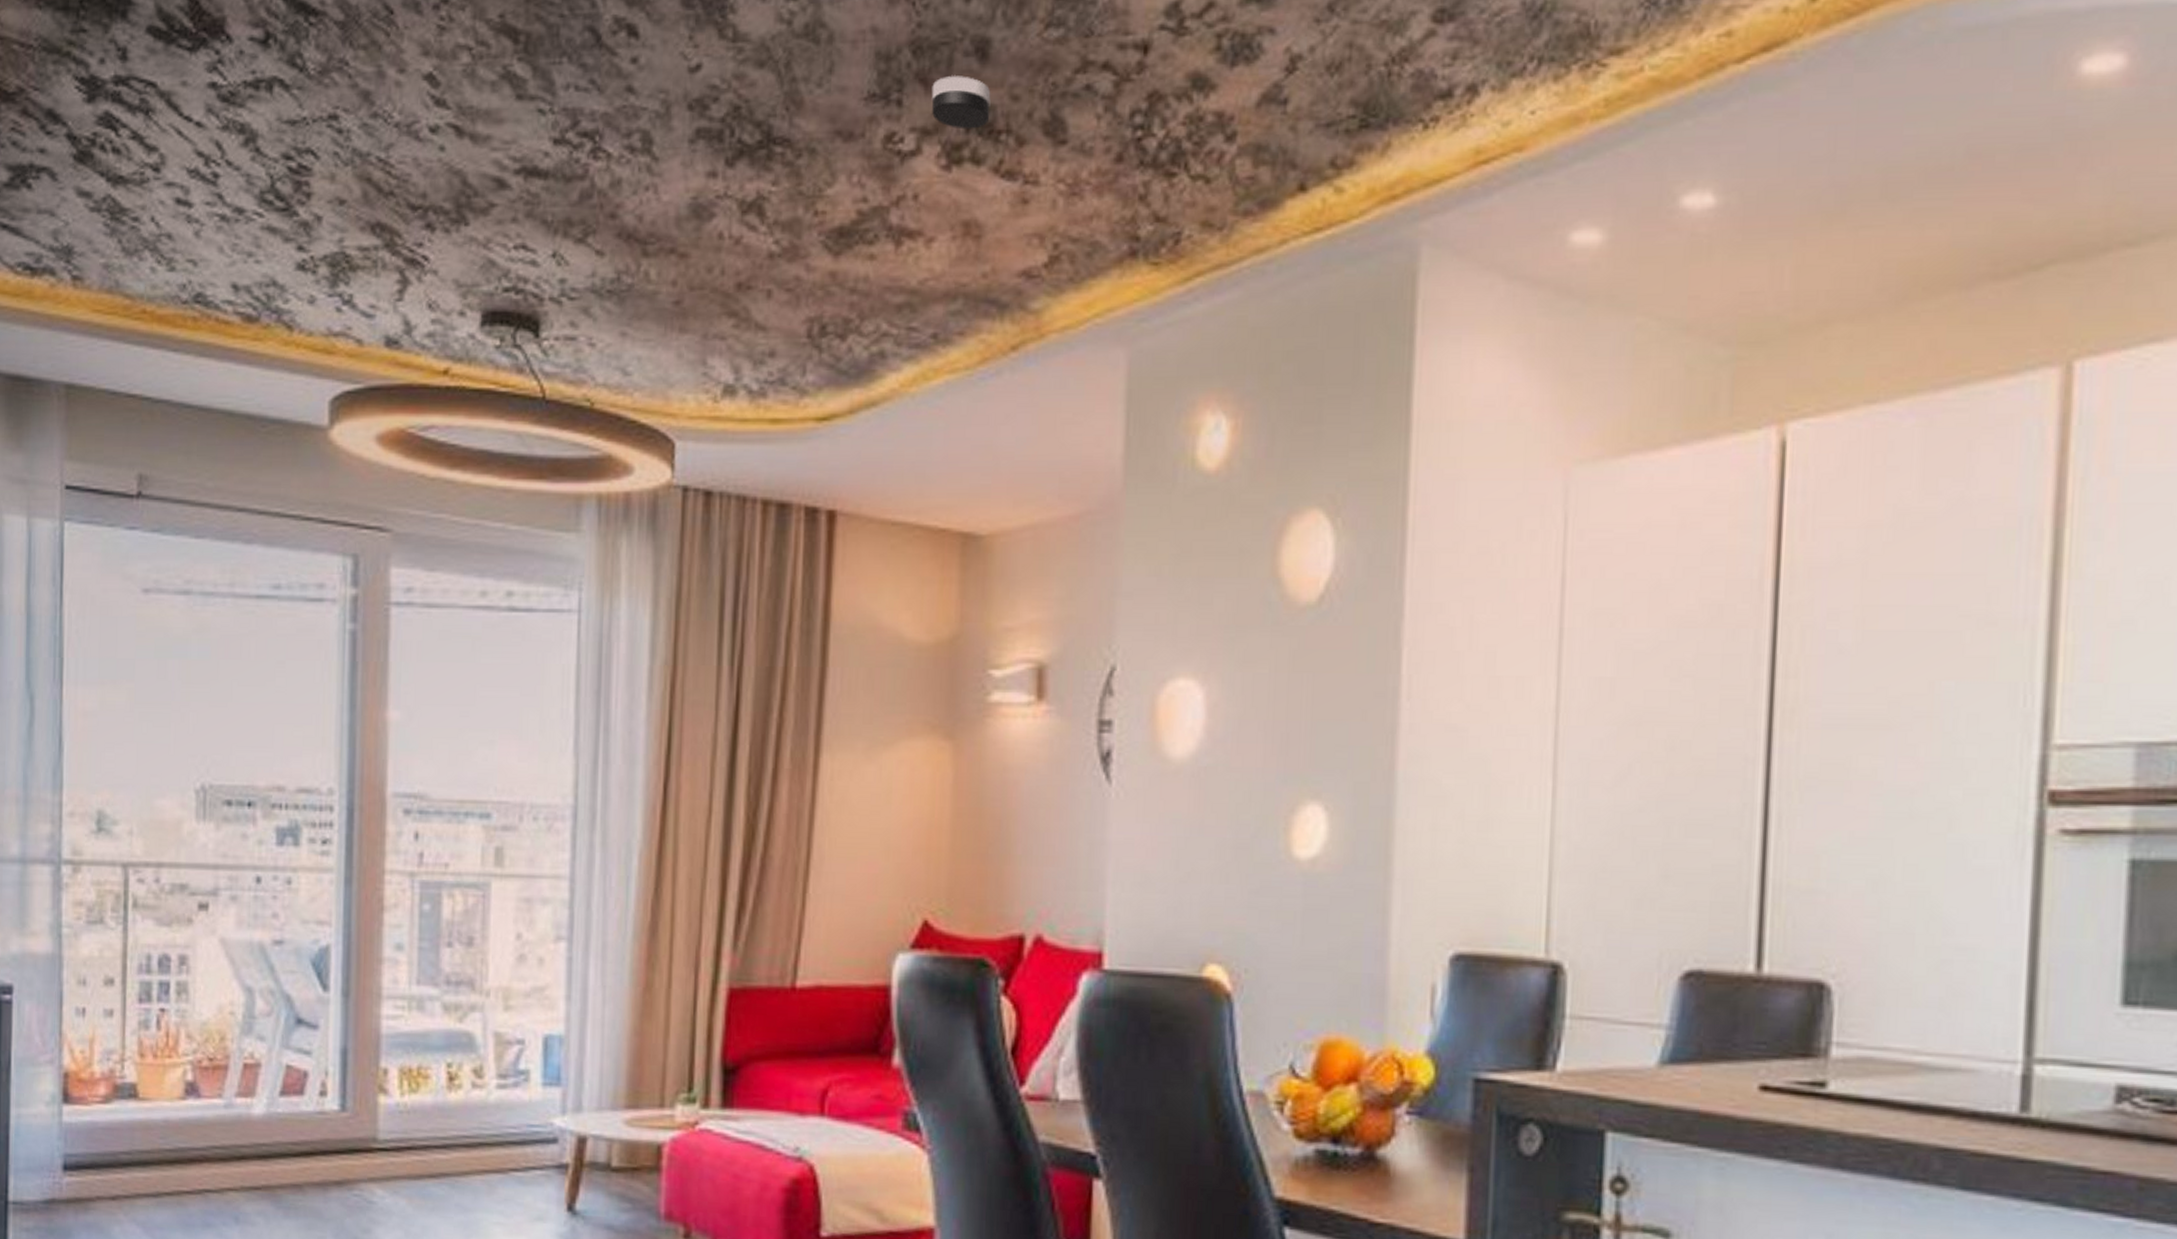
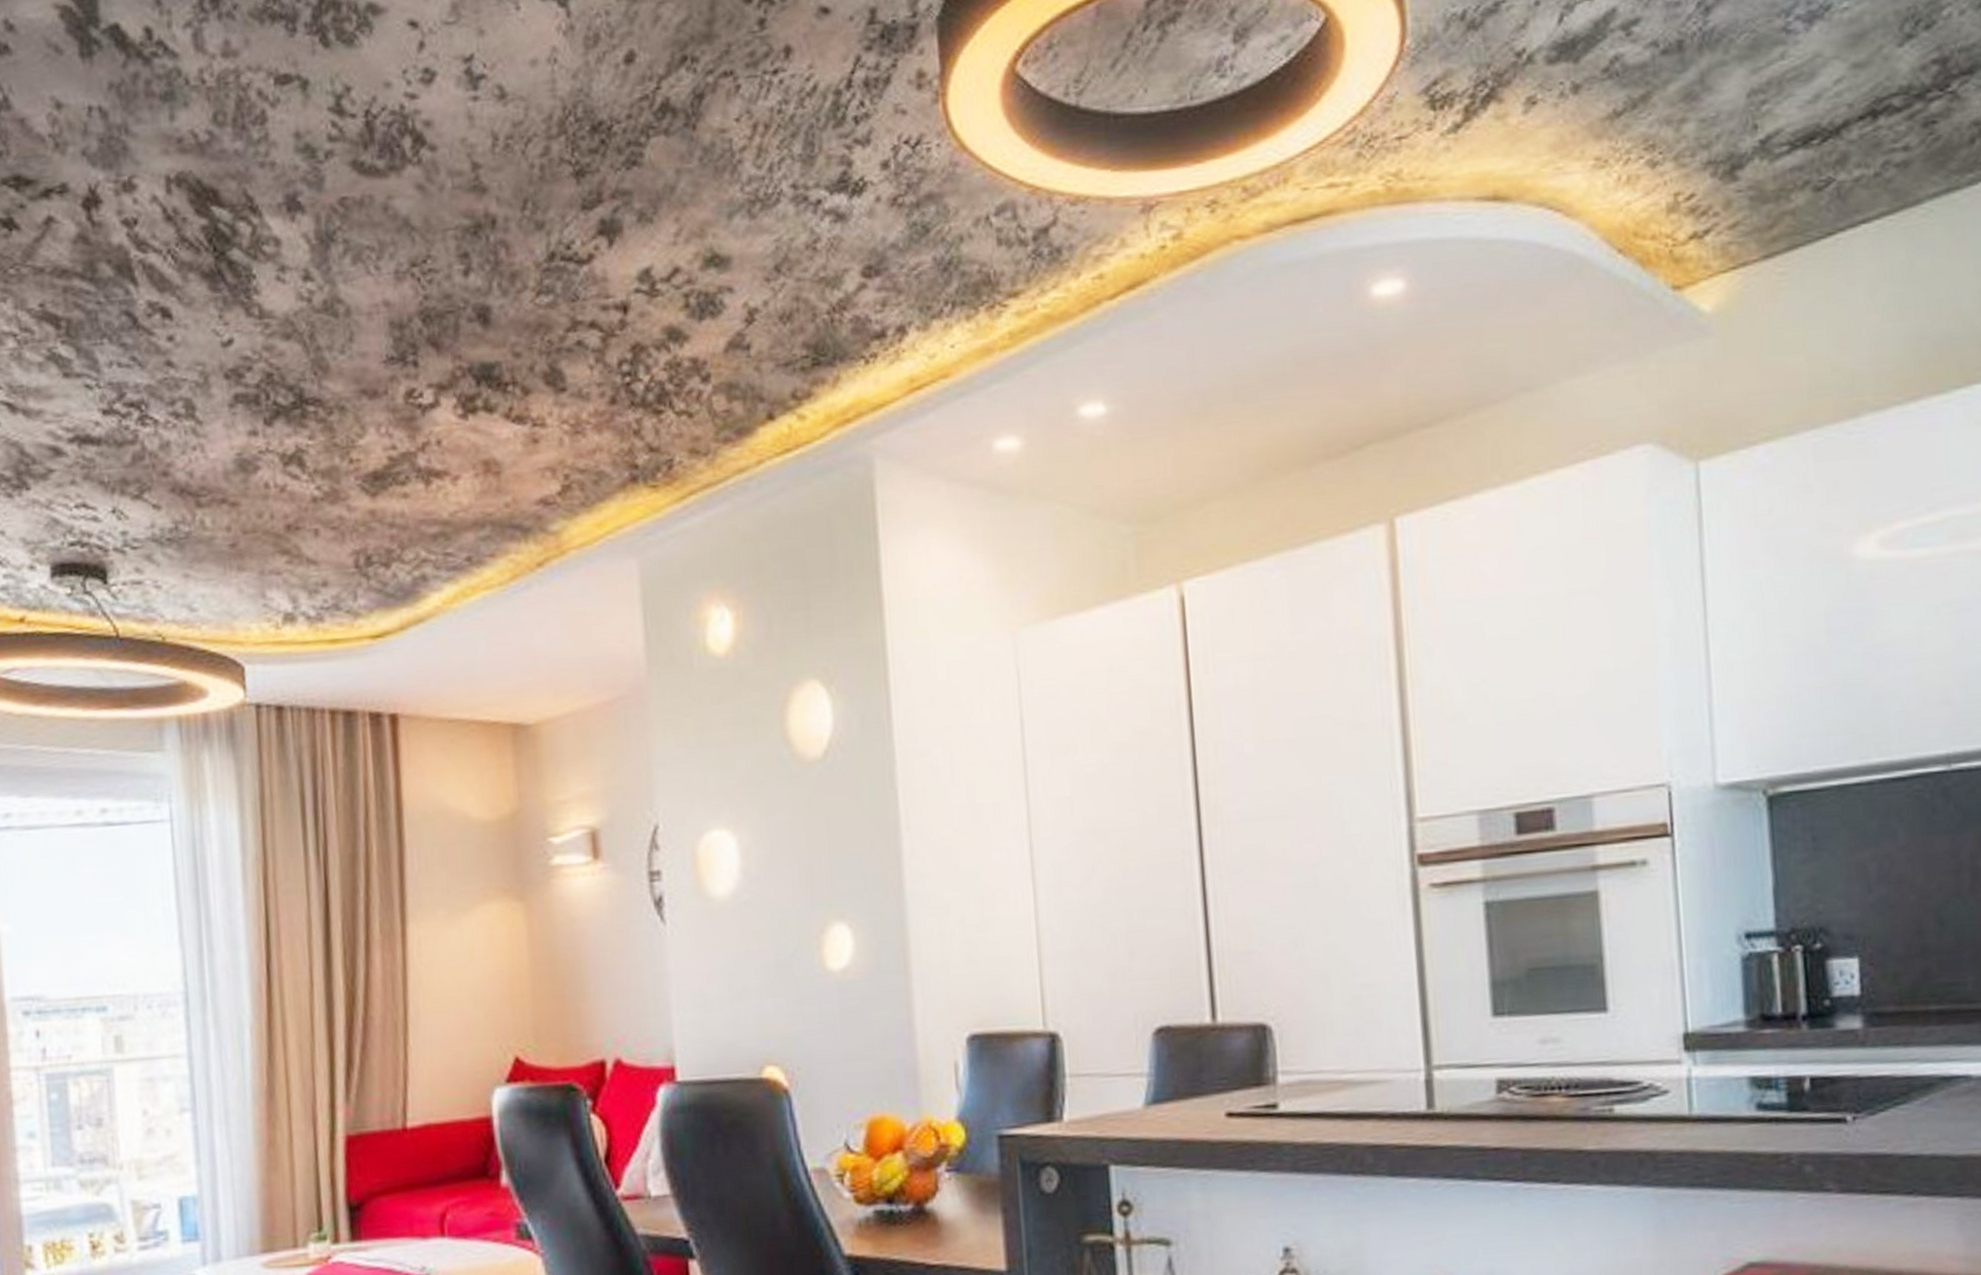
smoke detector: present [931,76,991,130] -> none [443,338,497,384]

